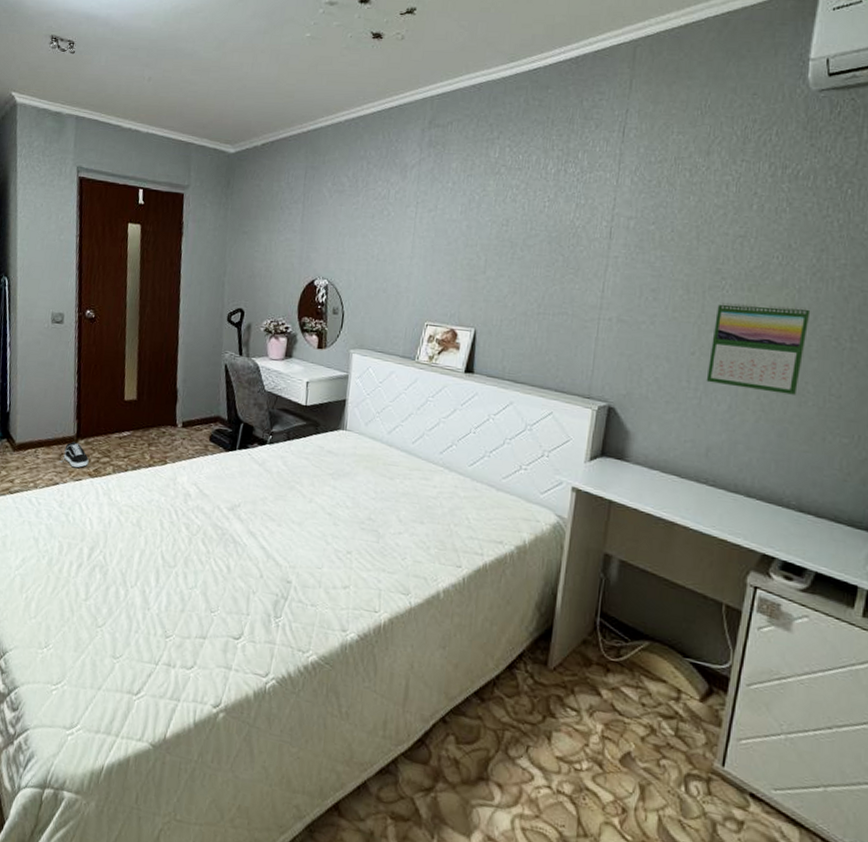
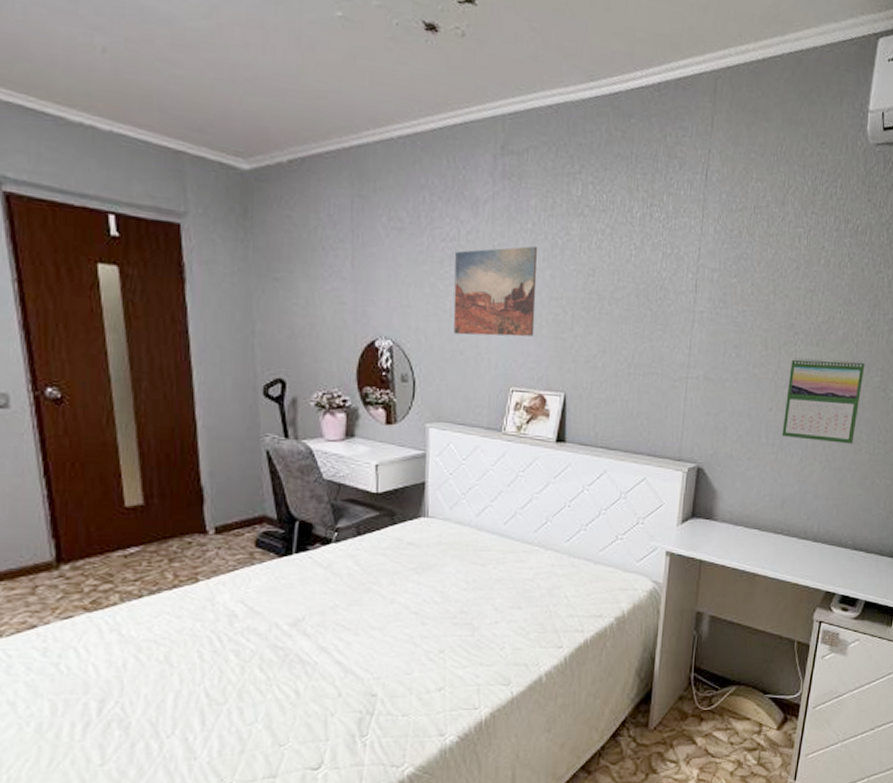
shoe: present [59,441,89,468] -> none [33,567,81,603]
wall art: none [379,201,456,279] -> present [453,245,537,337]

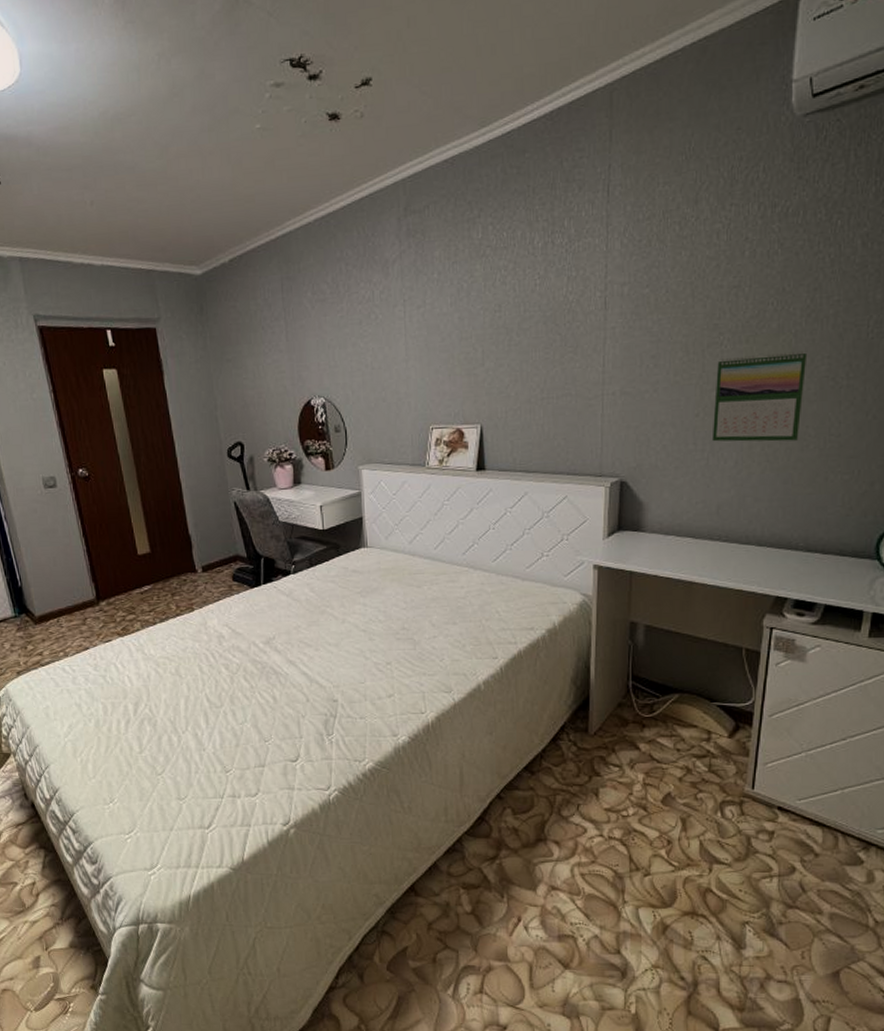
wall art: present [453,245,537,337] -> none [370,293,448,385]

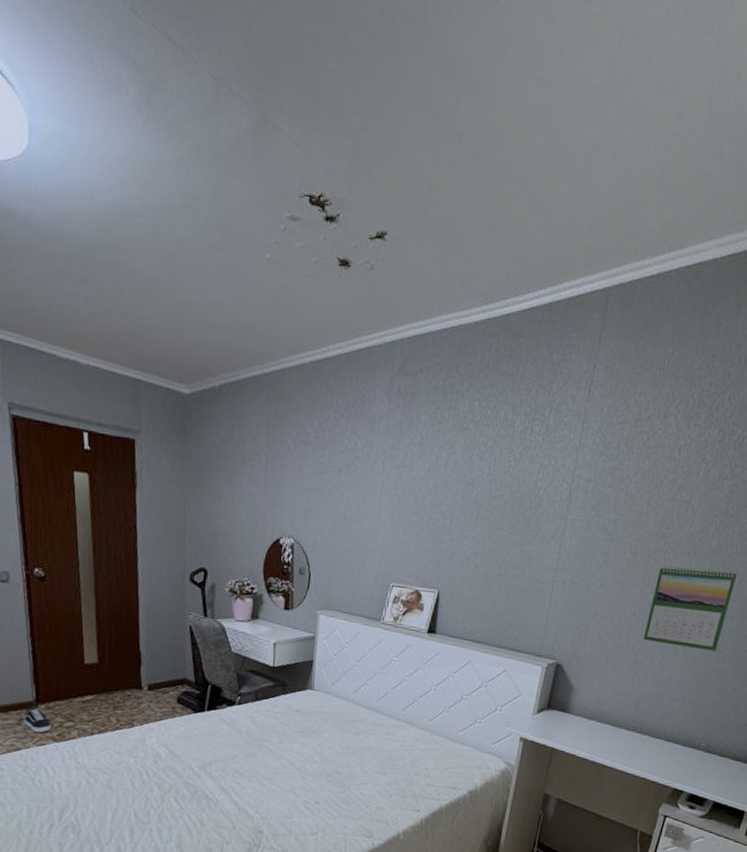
shoe: none [84,604,115,630] -> present [19,706,52,733]

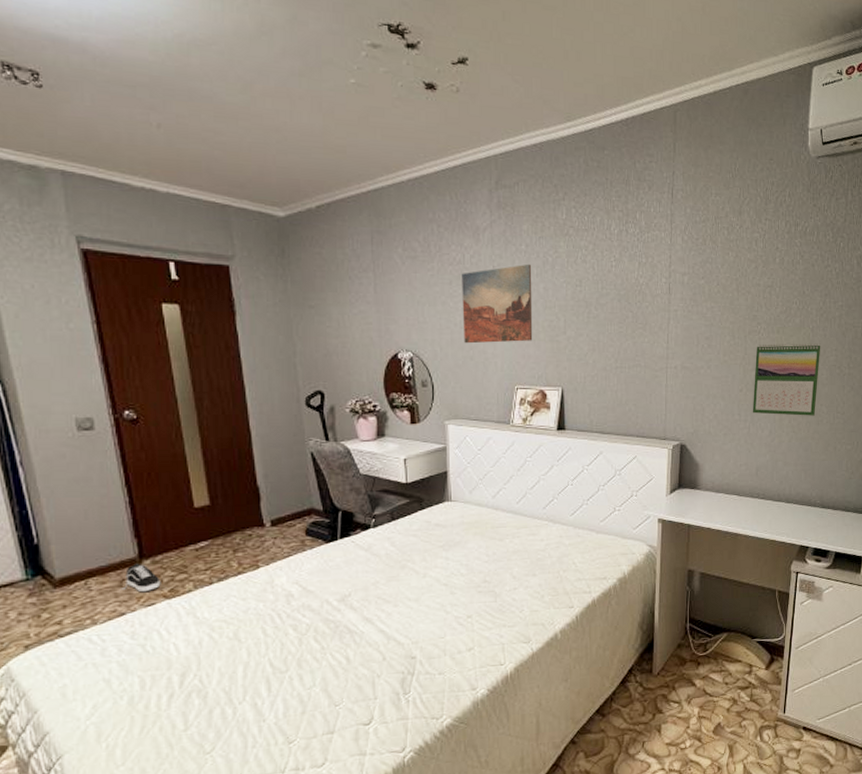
wall art: none [346,457,424,539] -> present [461,264,533,344]

